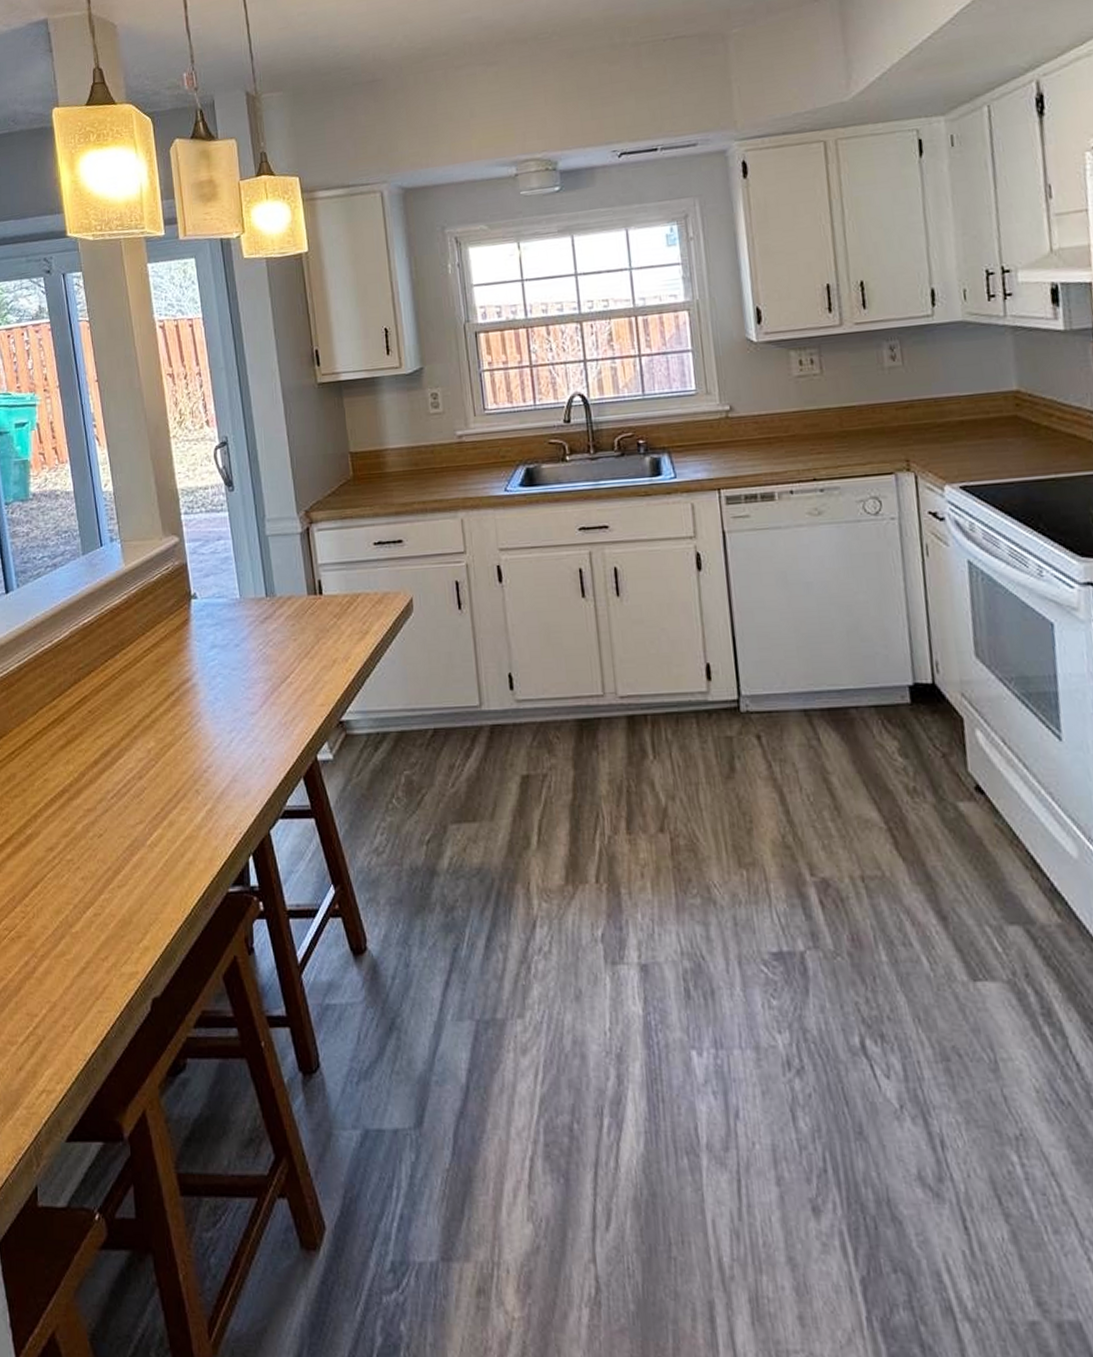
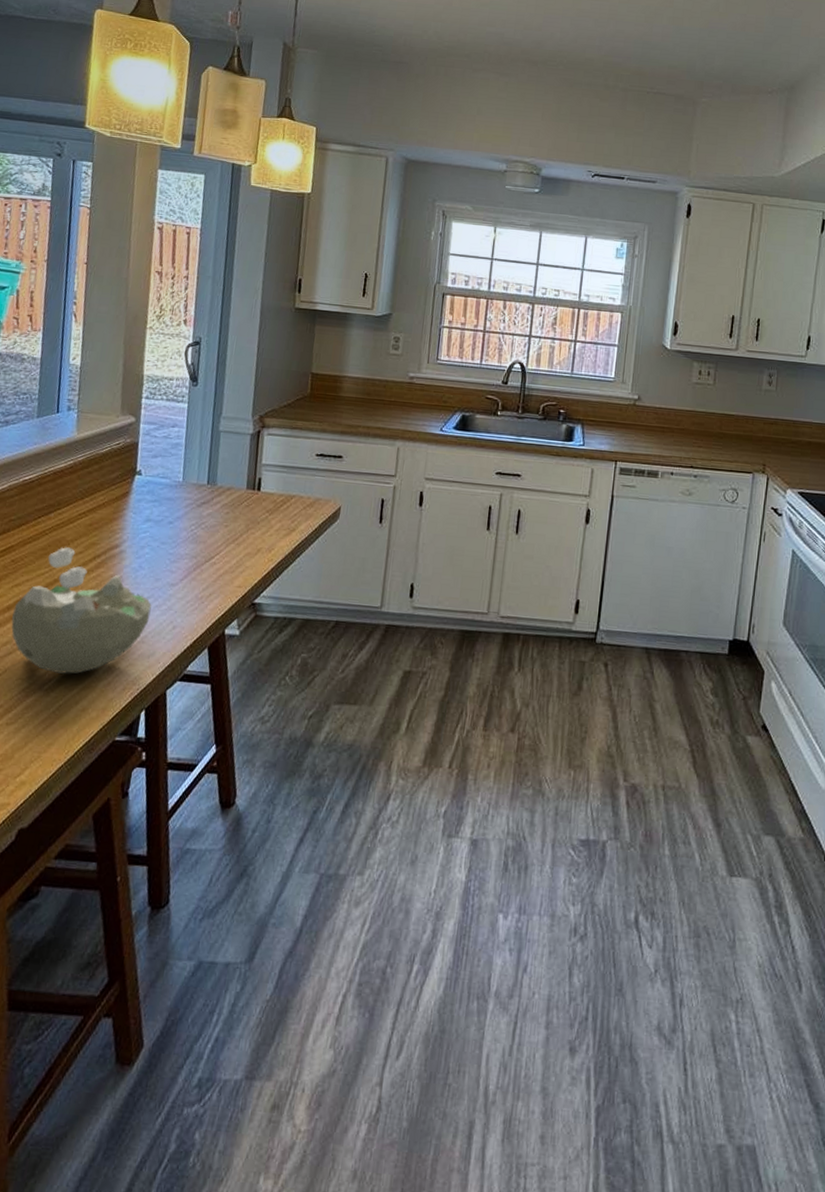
bowl: none [101,688,237,826] -> present [11,547,152,674]

